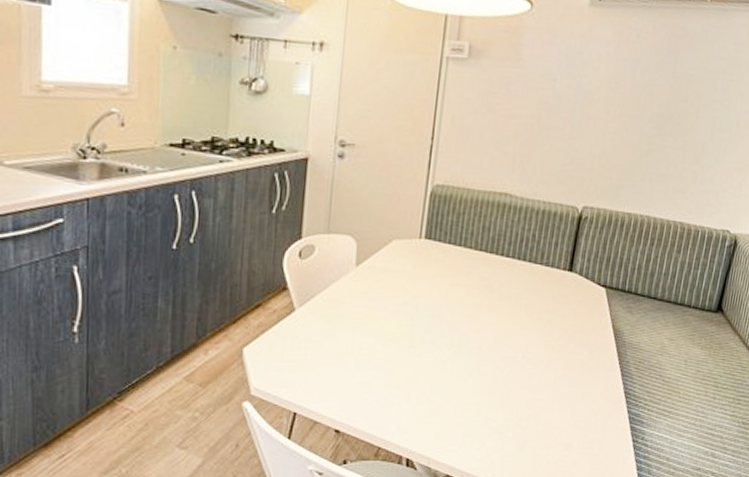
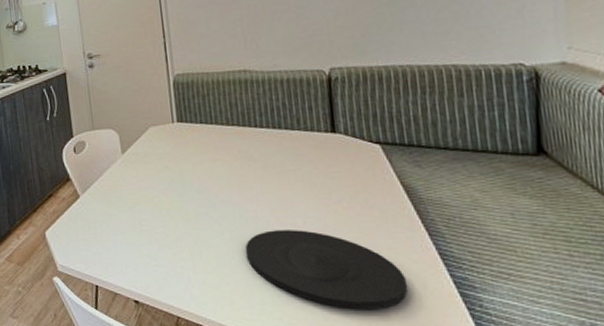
plate: none [461,362,594,441] -> present [245,230,408,309]

